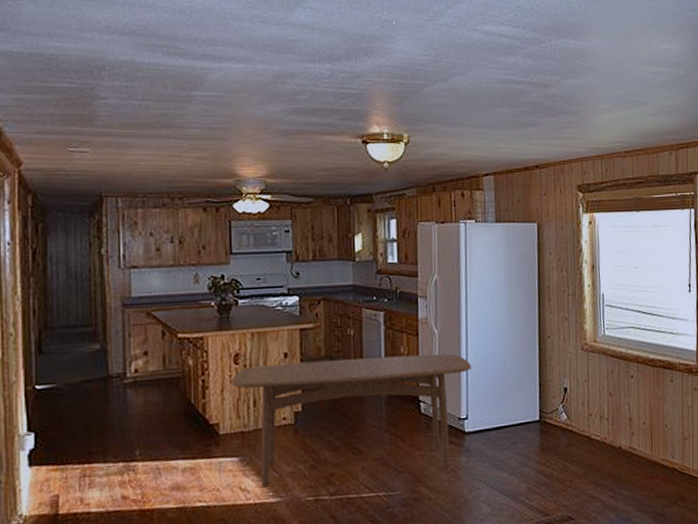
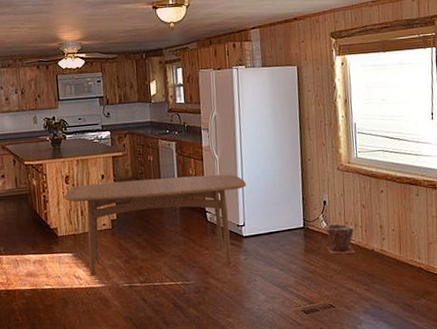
plant pot: none [566,414,600,454] -> present [326,222,356,255]

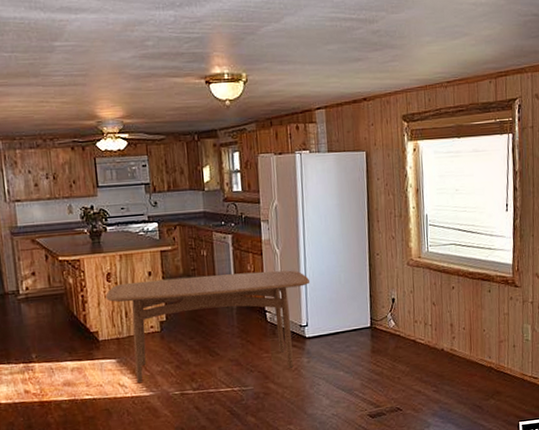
plant pot: present [326,222,356,255] -> none [394,321,425,355]

